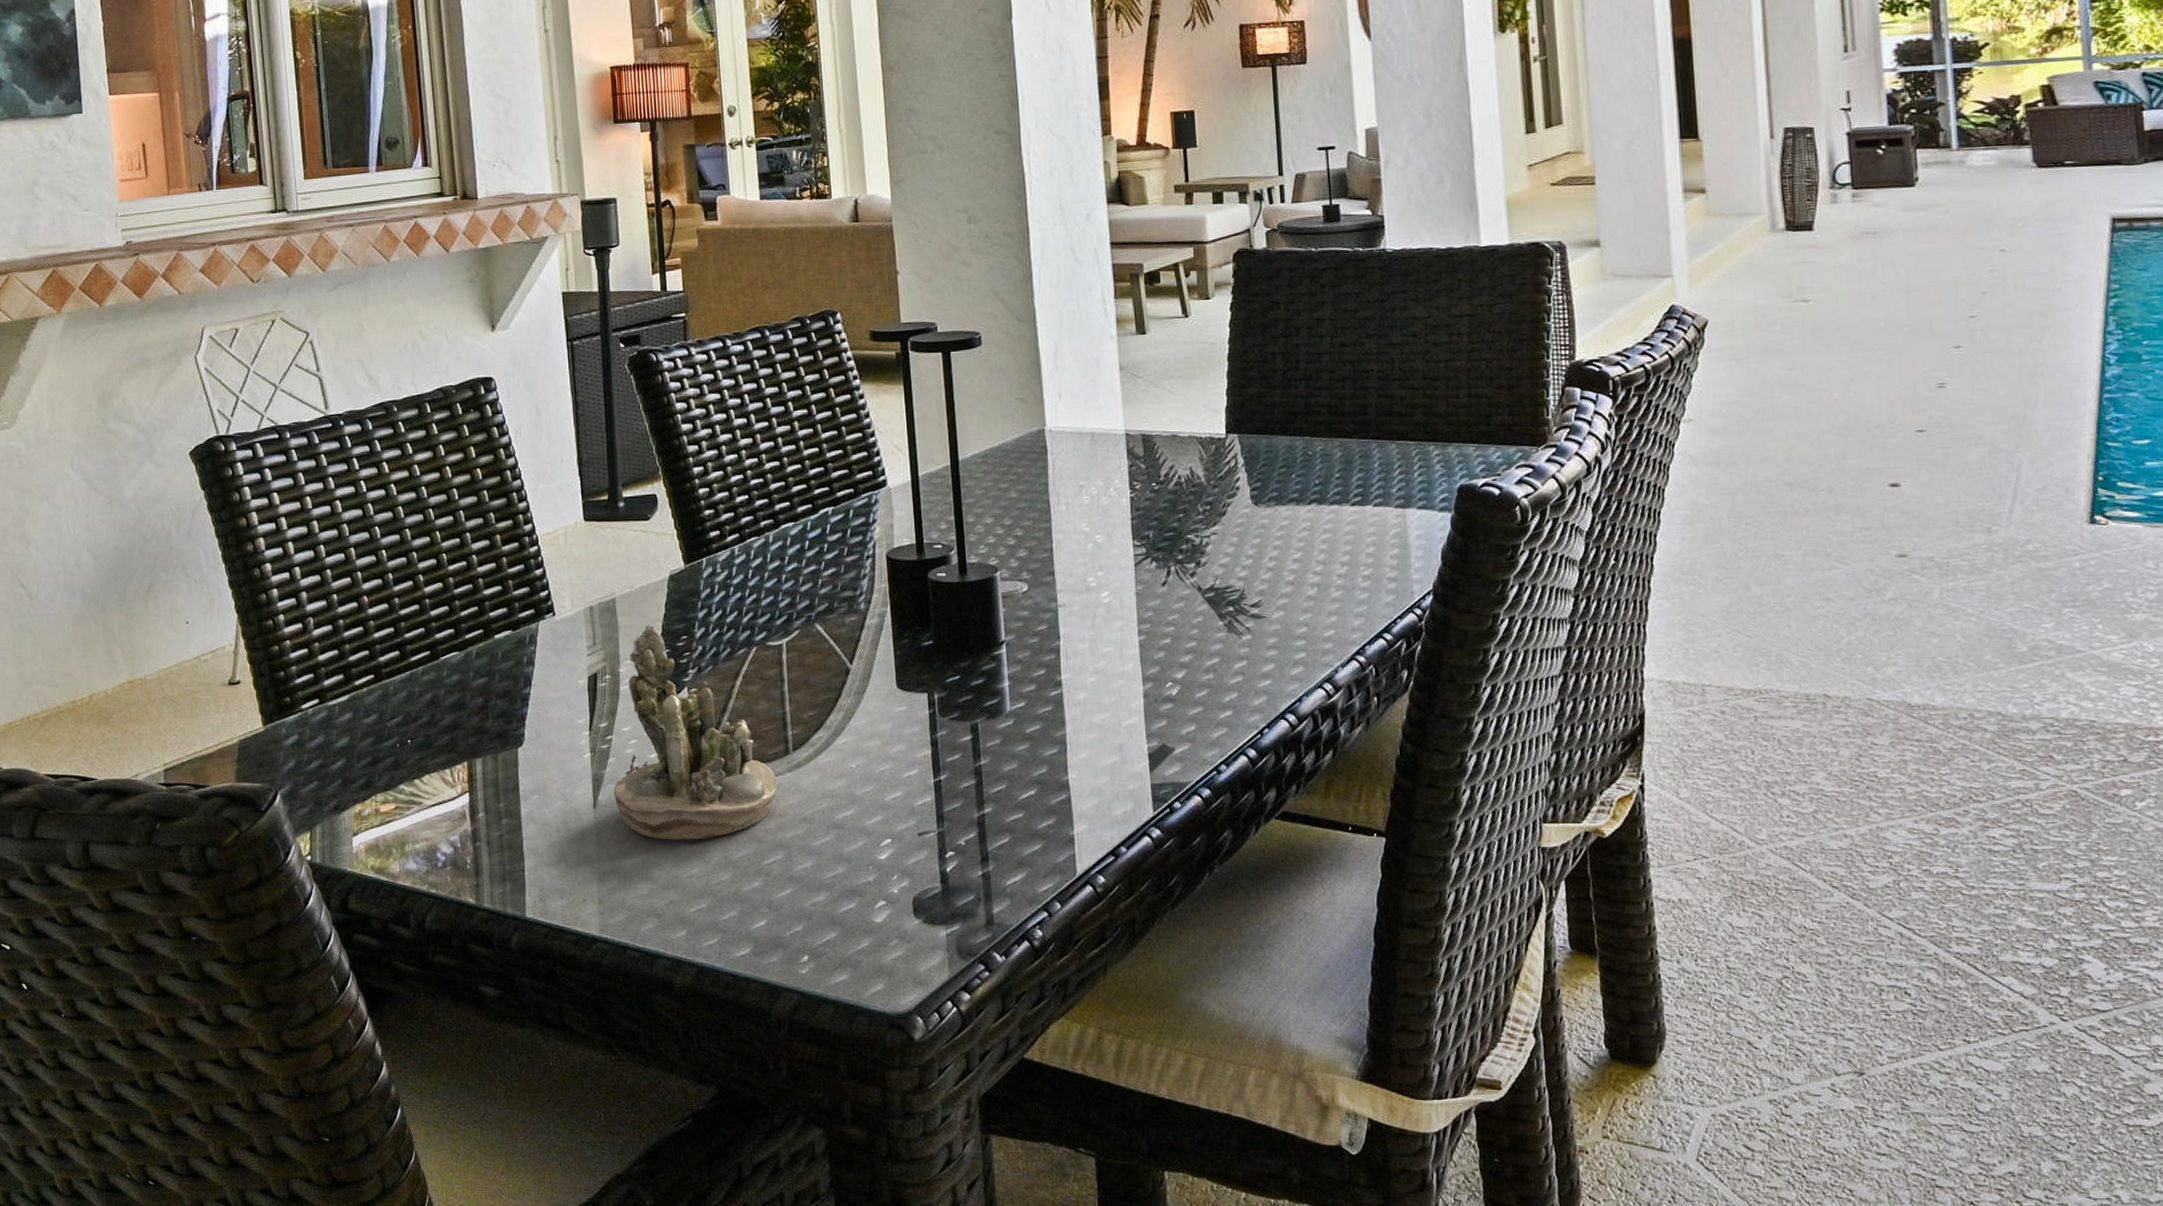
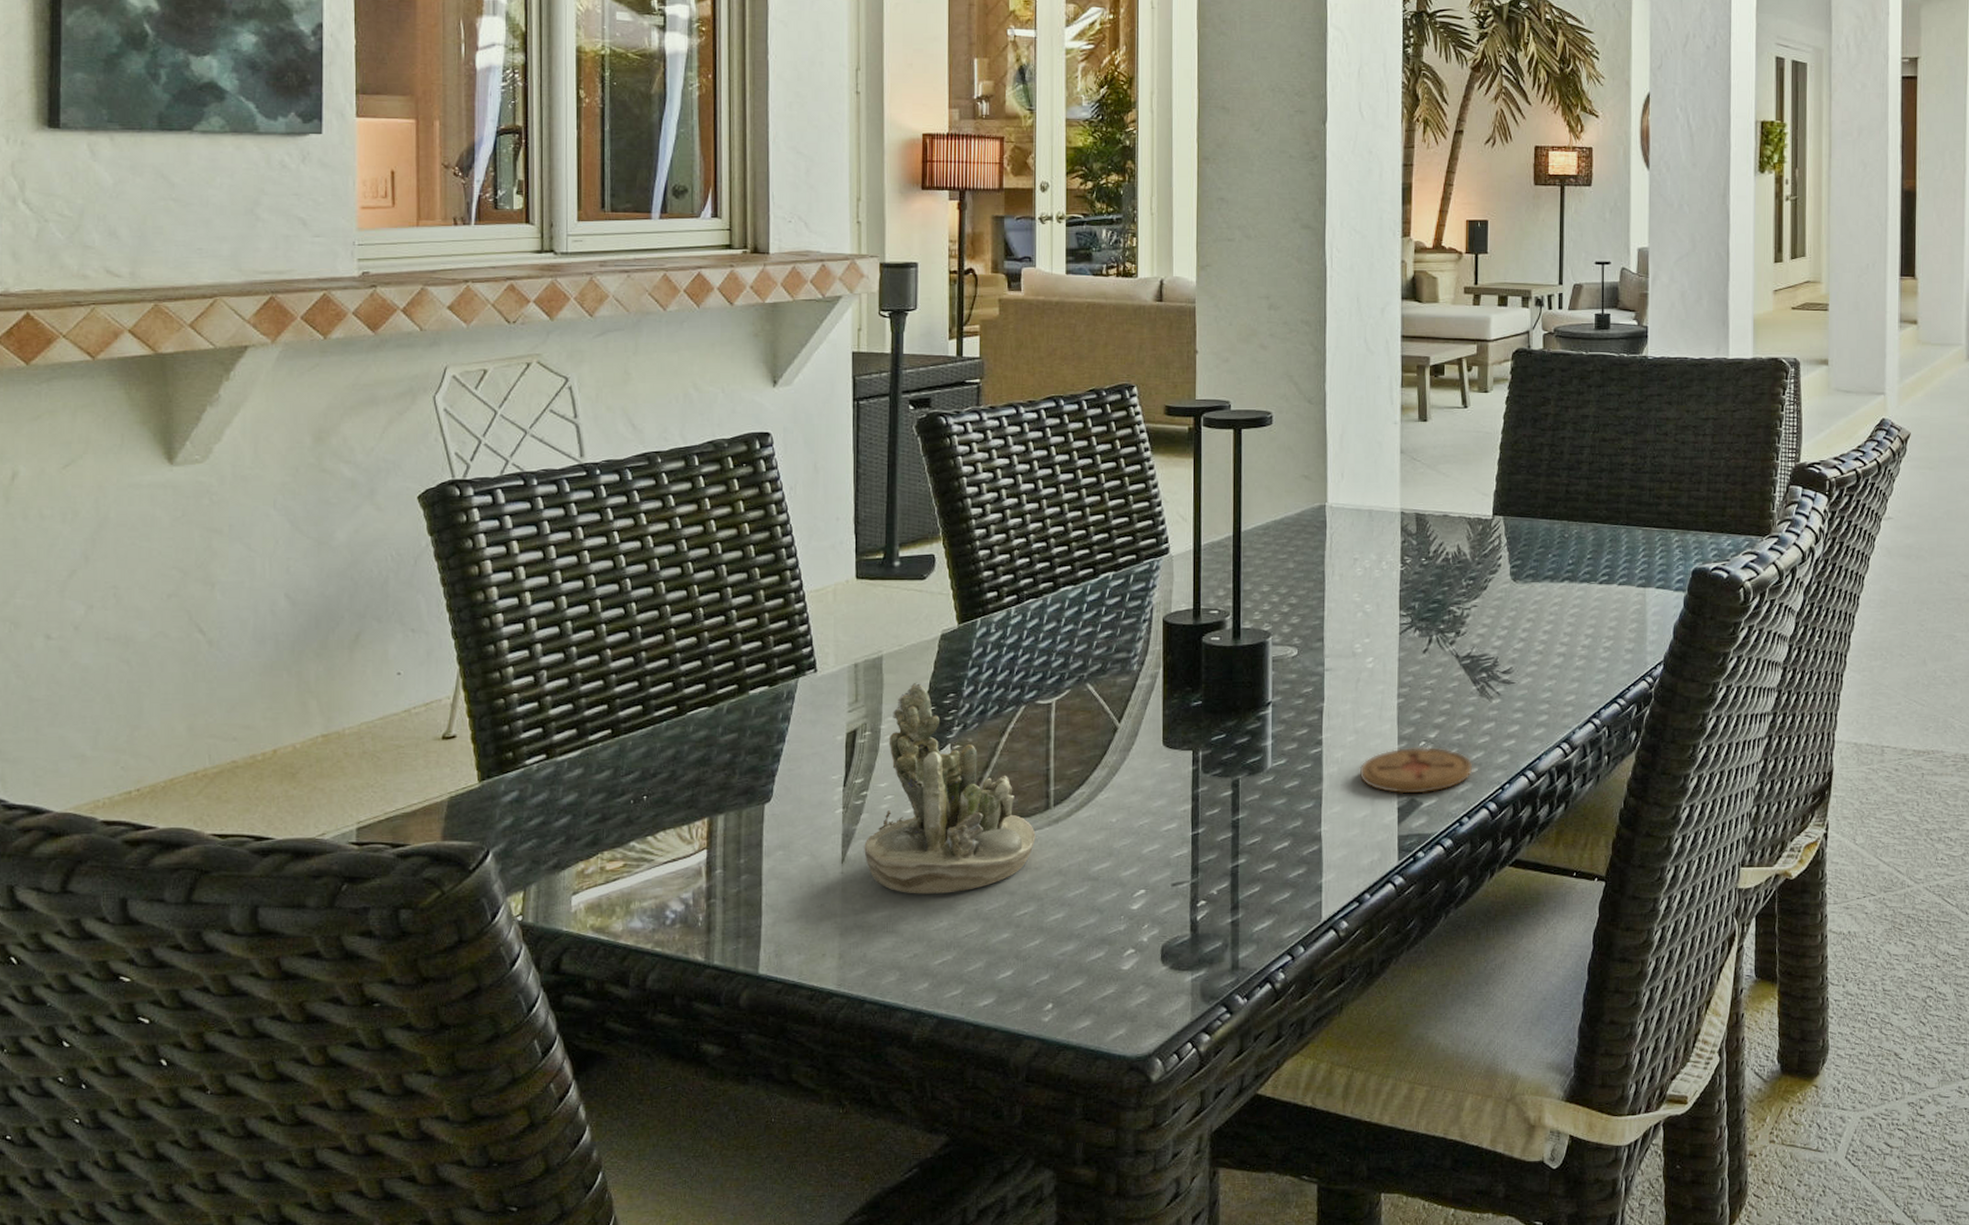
coaster: none [1103,687,1227,740] -> present [1359,746,1473,795]

